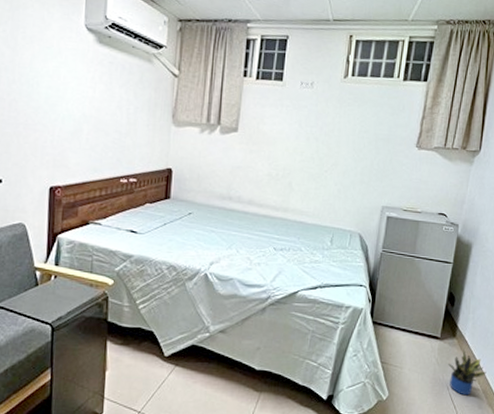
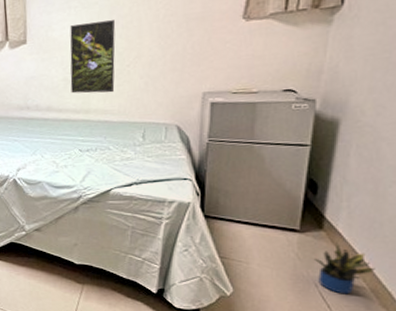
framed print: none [273,123,320,195] -> present [70,20,116,94]

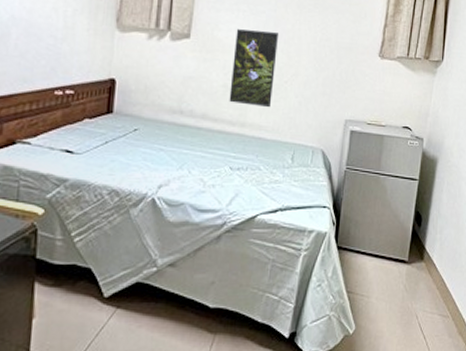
potted plant: present [315,243,375,295] -> none [417,273,456,324]

